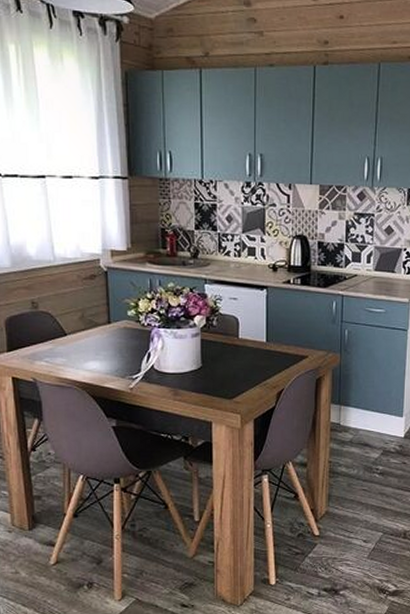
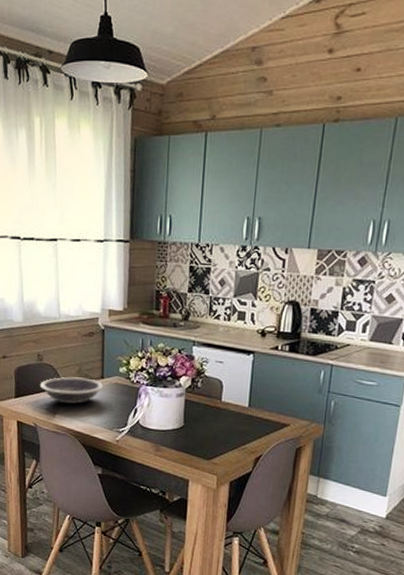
bowl: none [36,324,111,353] -> present [40,377,104,404]

